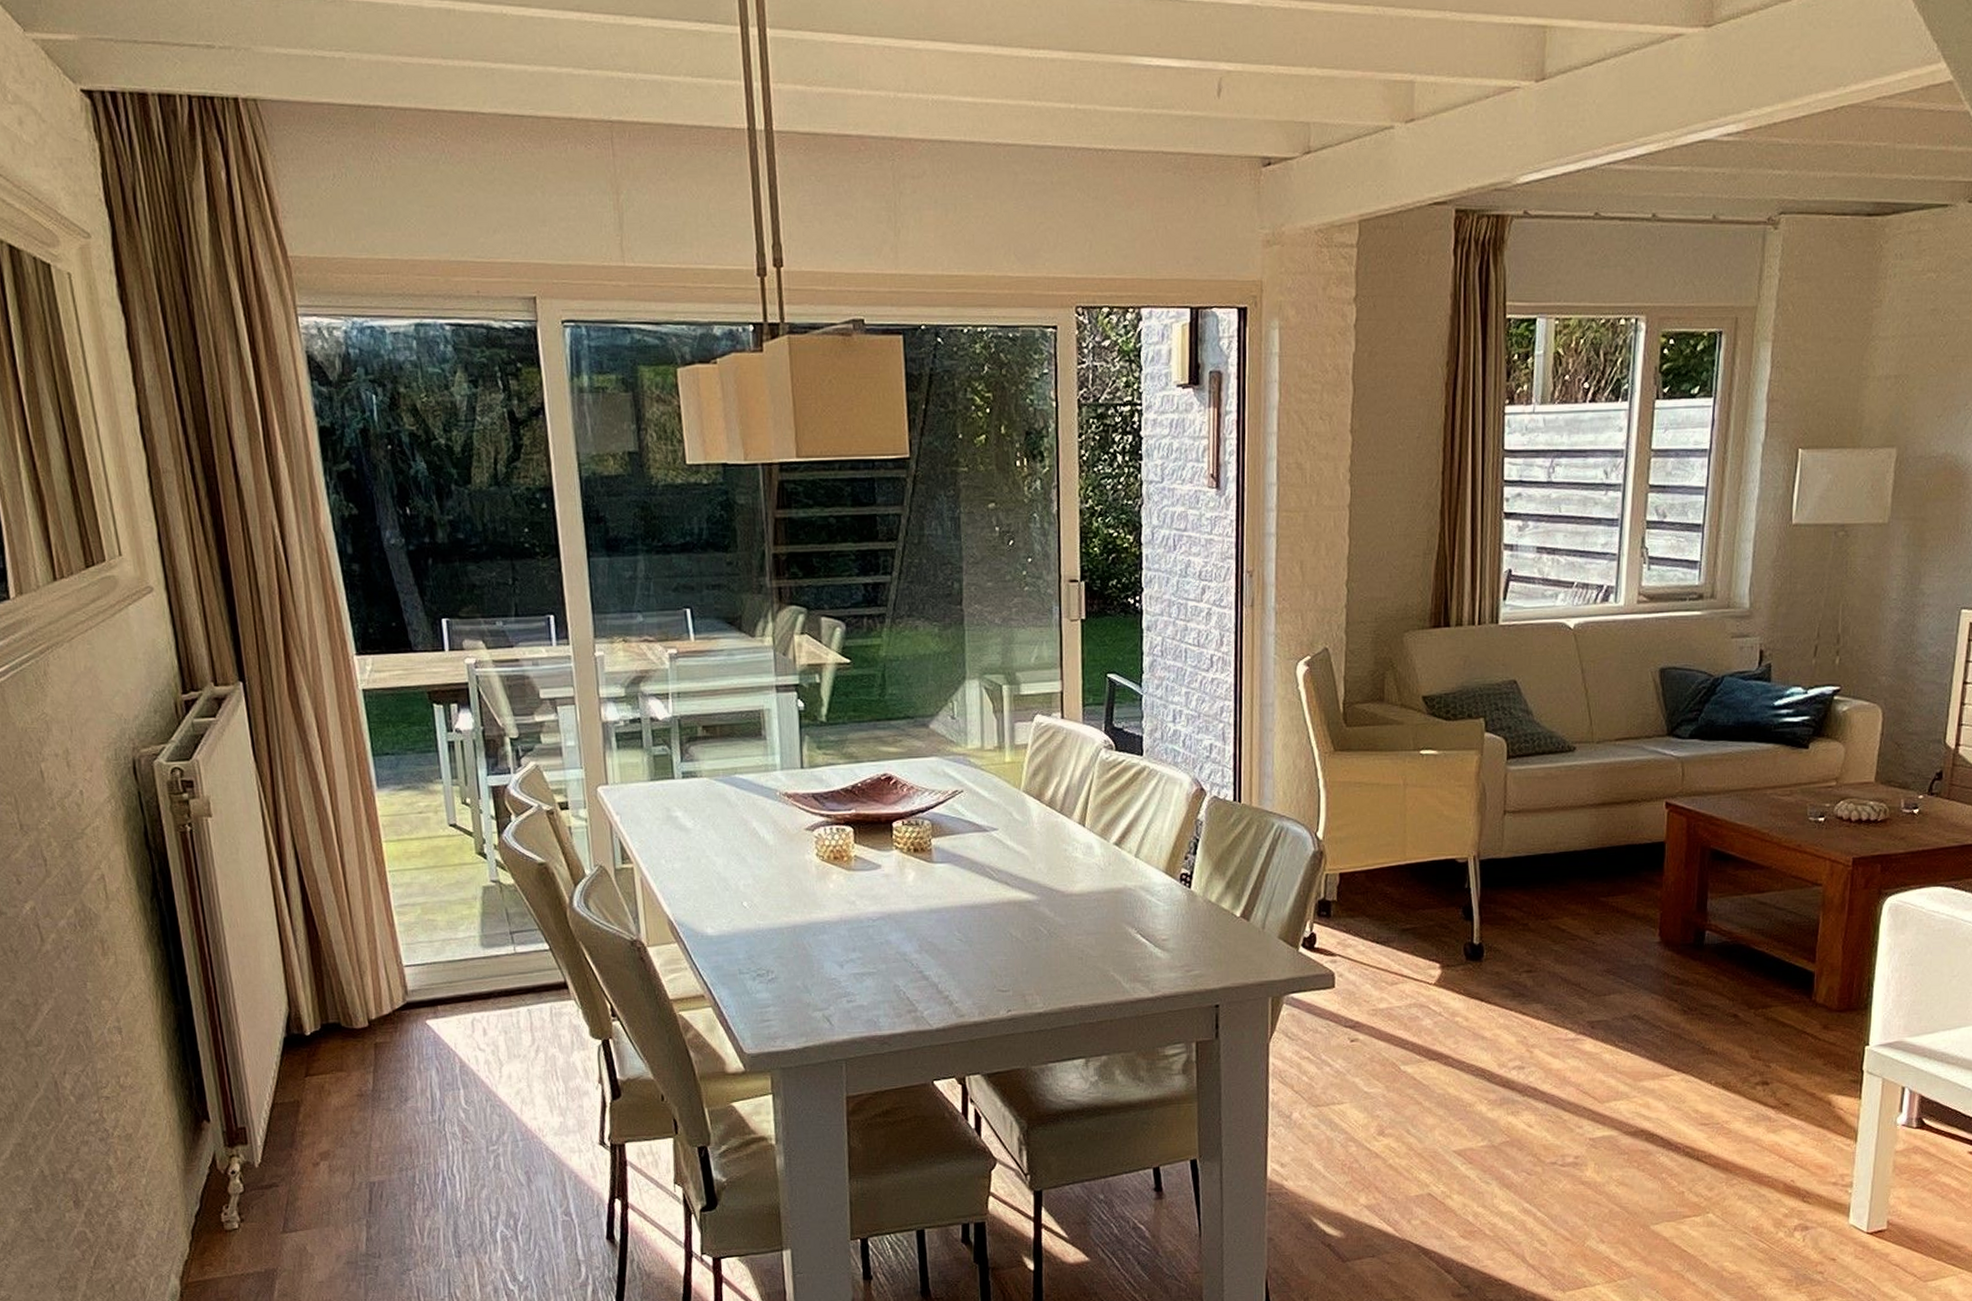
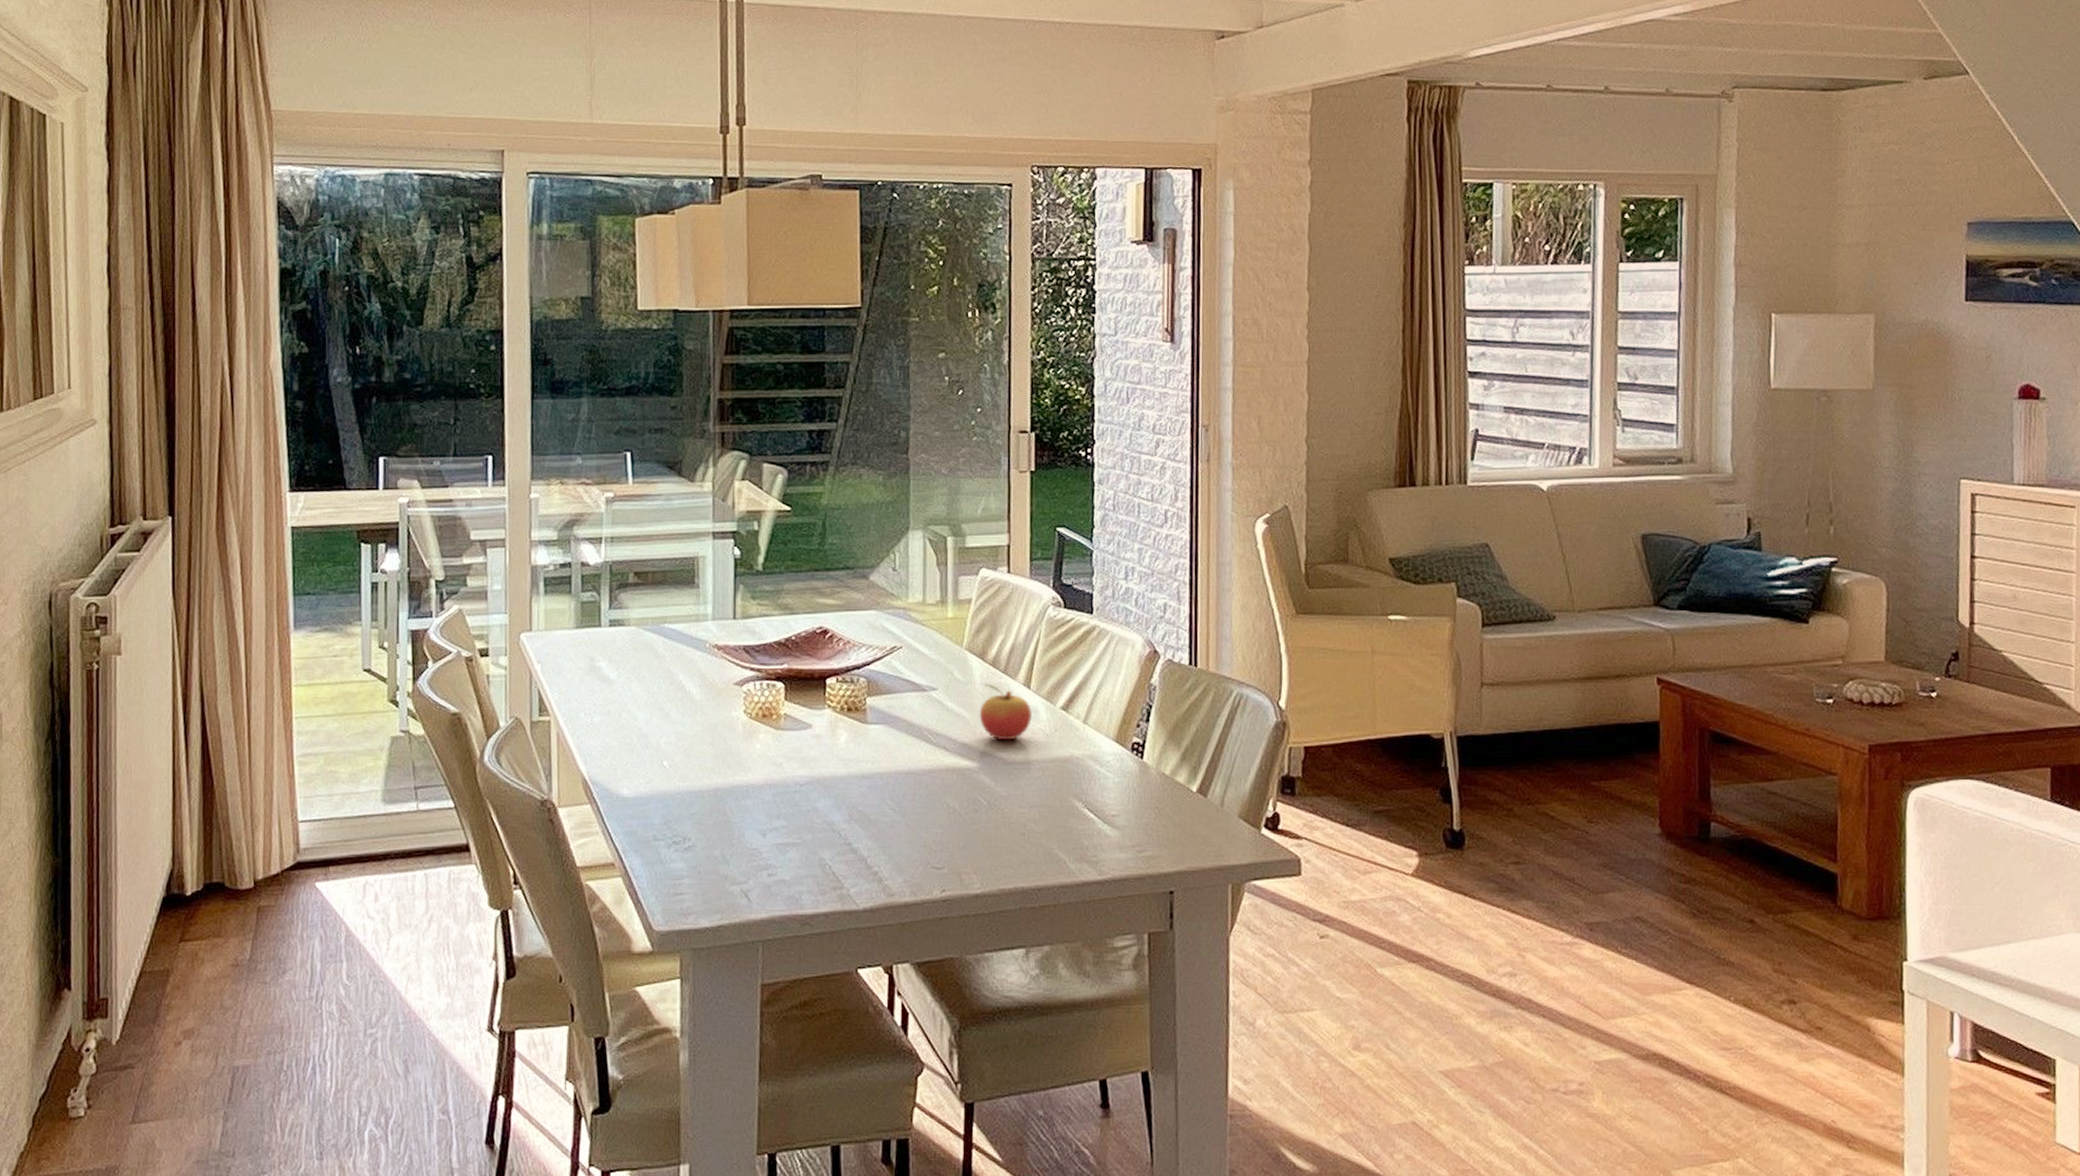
fruit: none [1038,823,1088,875] -> present [979,684,1033,741]

